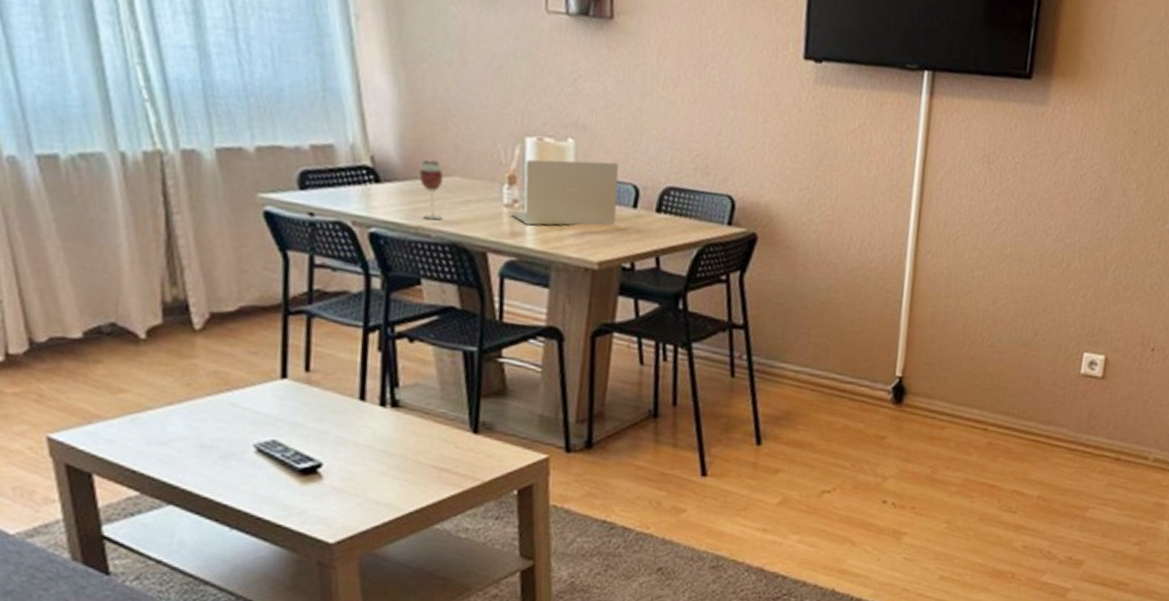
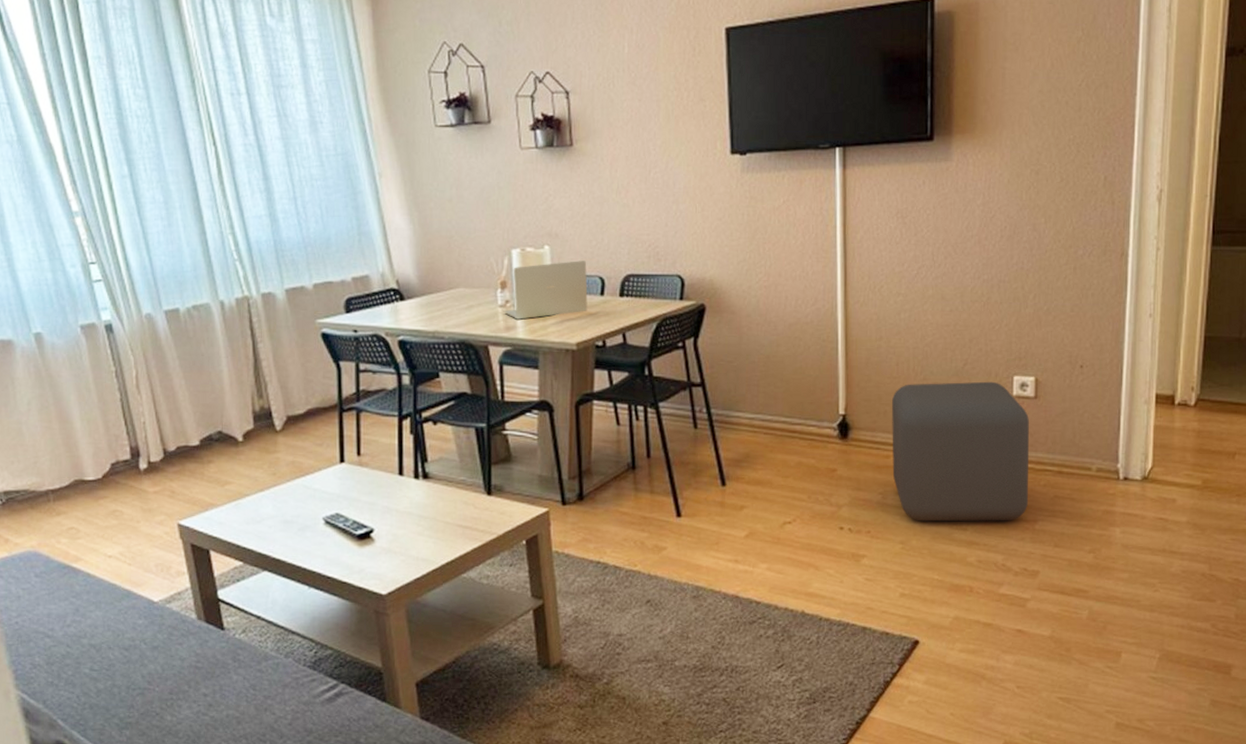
wineglass: present [417,160,444,220] -> none [431,277,453,324]
cube: none [946,350,1094,507] -> present [891,381,1029,522]

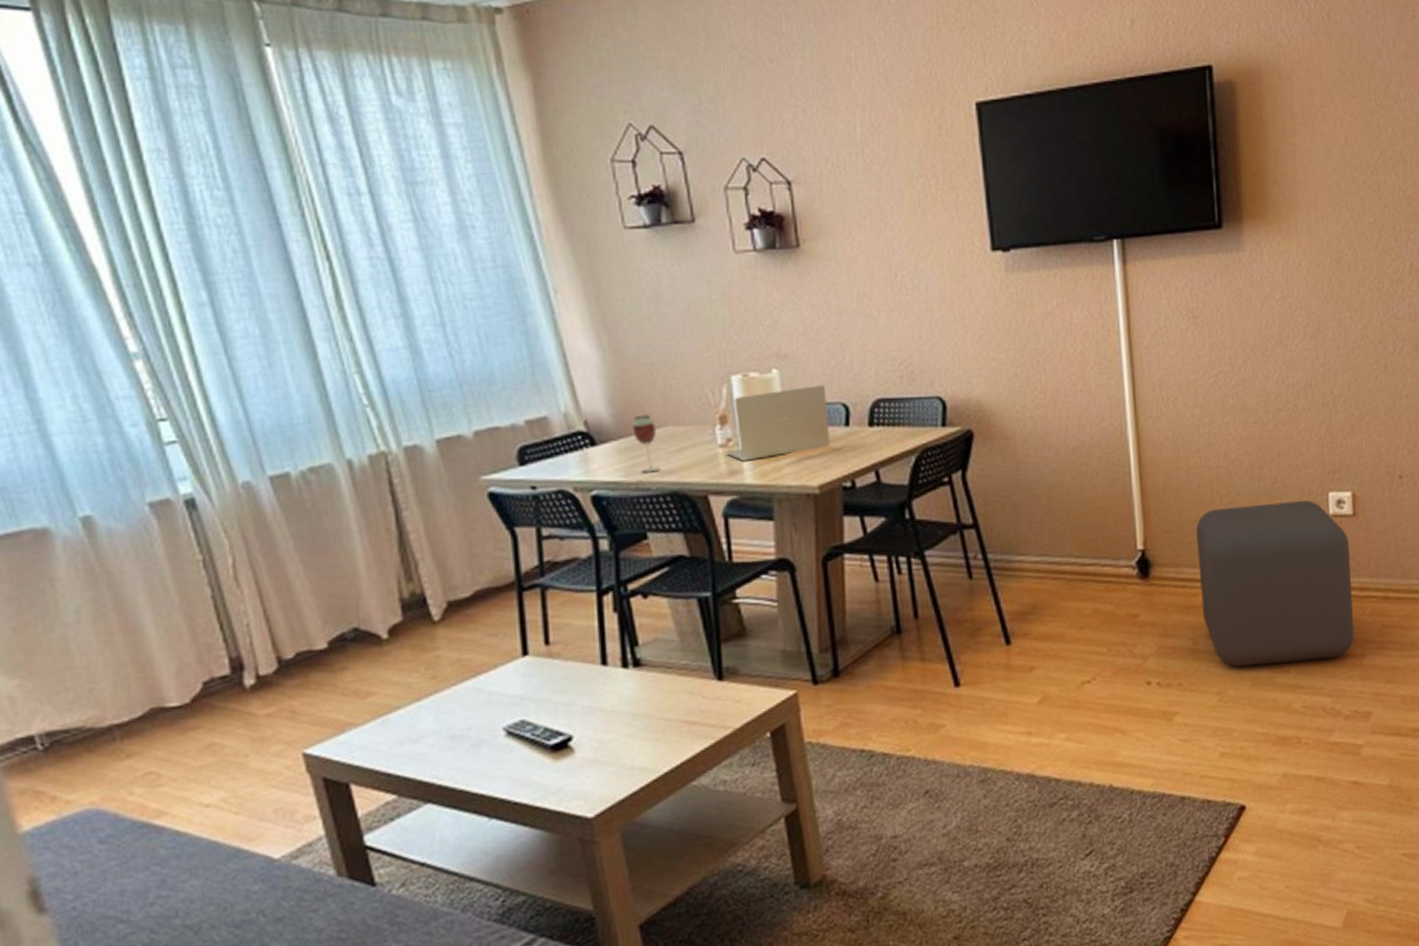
wineglass: none [431,277,453,324] -> present [631,414,662,473]

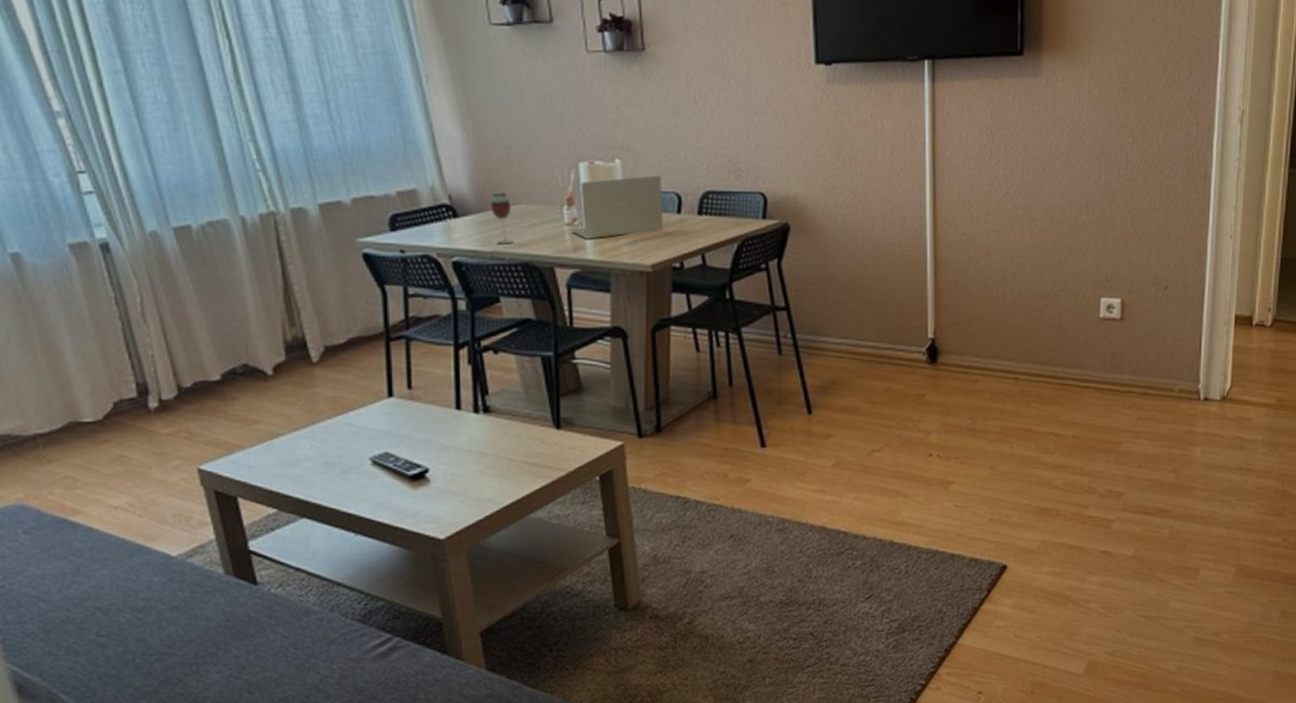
cube: present [1195,500,1355,667] -> none [980,303,1115,446]

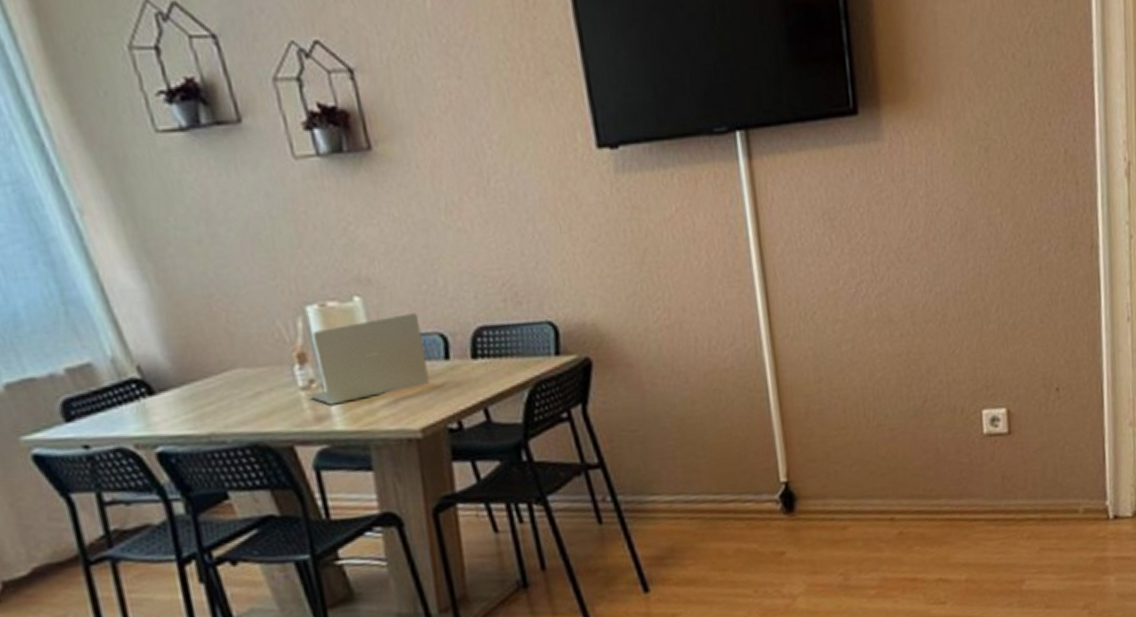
wineglass: present [489,192,515,244] -> none [194,355,236,424]

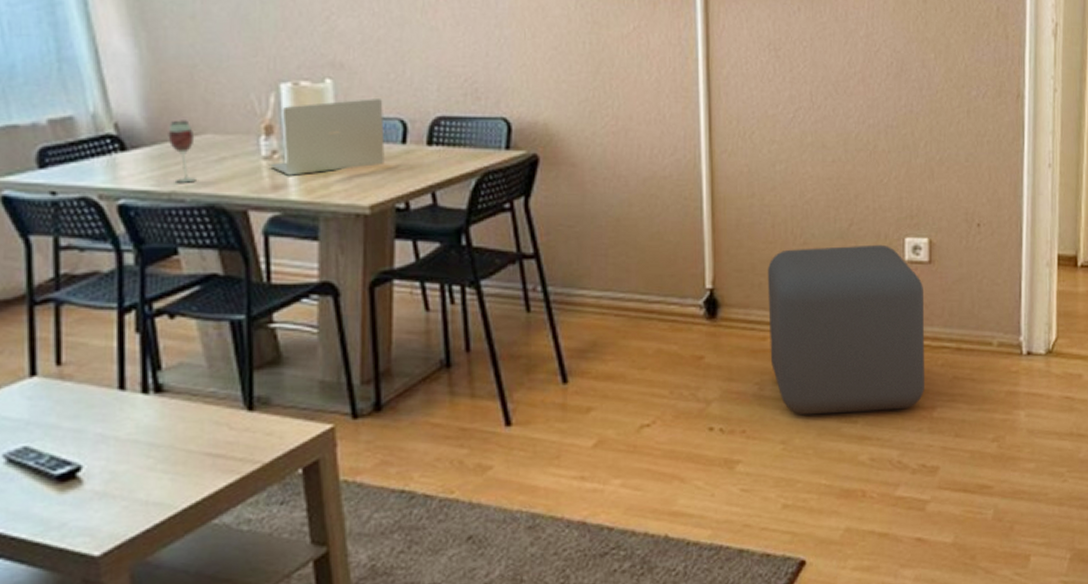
wineglass: none [194,355,236,424] -> present [166,120,198,183]
cube: none [842,419,1012,602] -> present [767,244,925,415]

